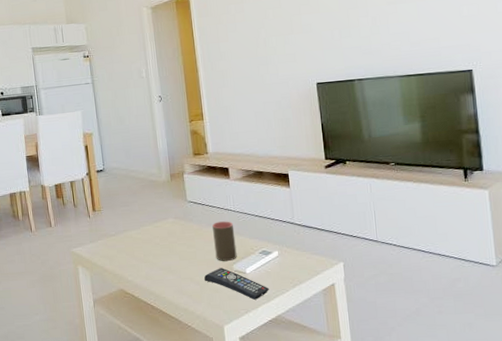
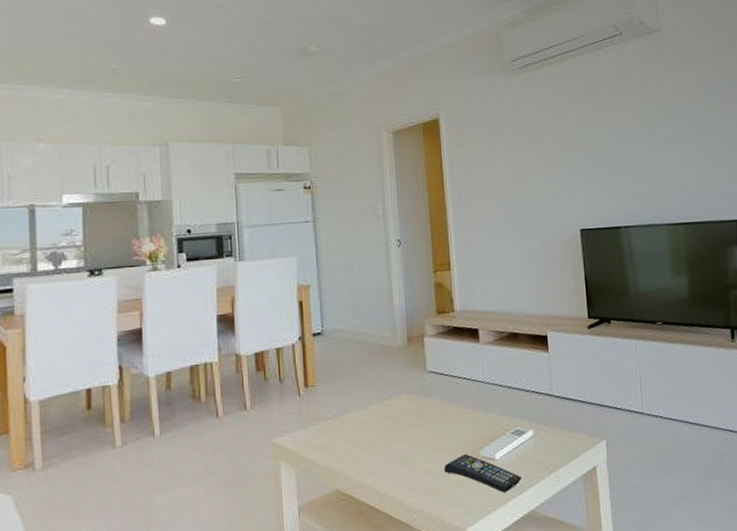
cup: present [212,221,237,261] -> none [457,394,485,446]

